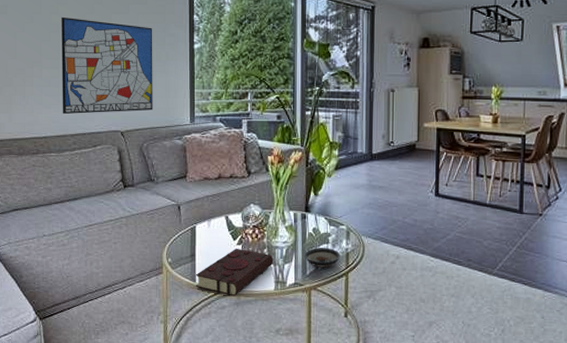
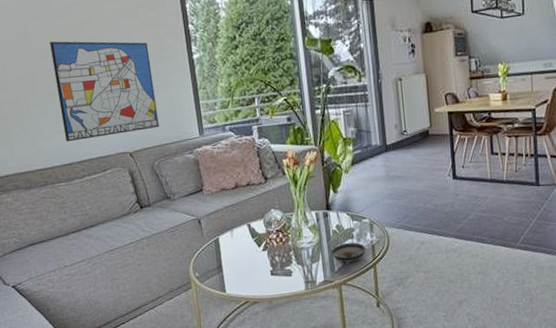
book: present [195,248,274,297] -> none [224,254,301,302]

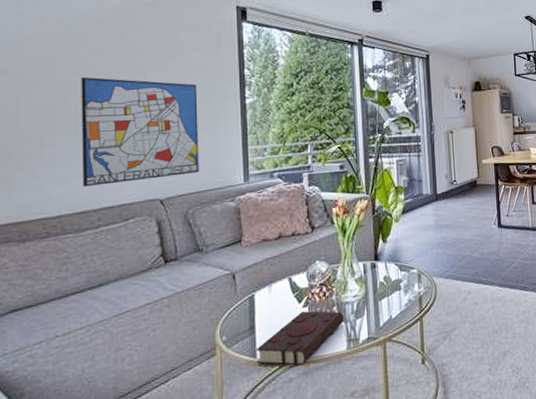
book: none [224,254,301,302] -> present [256,311,344,367]
saucer: present [330,242,367,263] -> none [376,294,414,317]

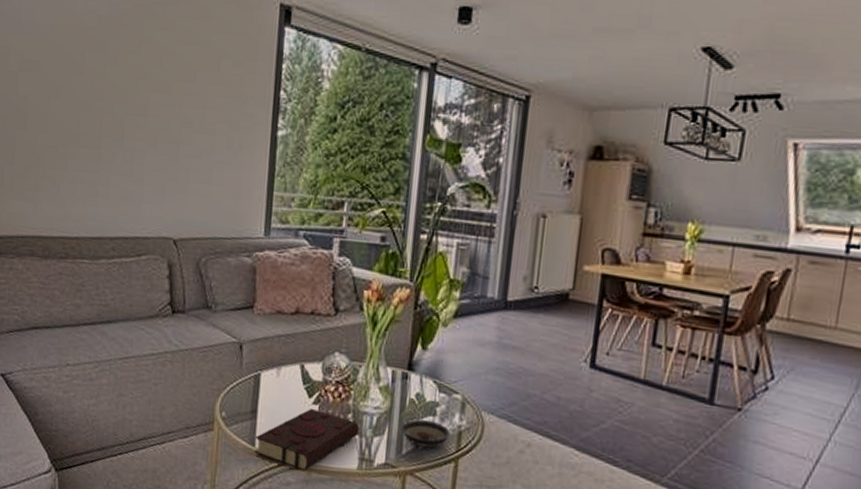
wall art: present [81,76,199,188] -> none [101,80,225,215]
saucer: none [376,294,414,317] -> present [401,419,451,448]

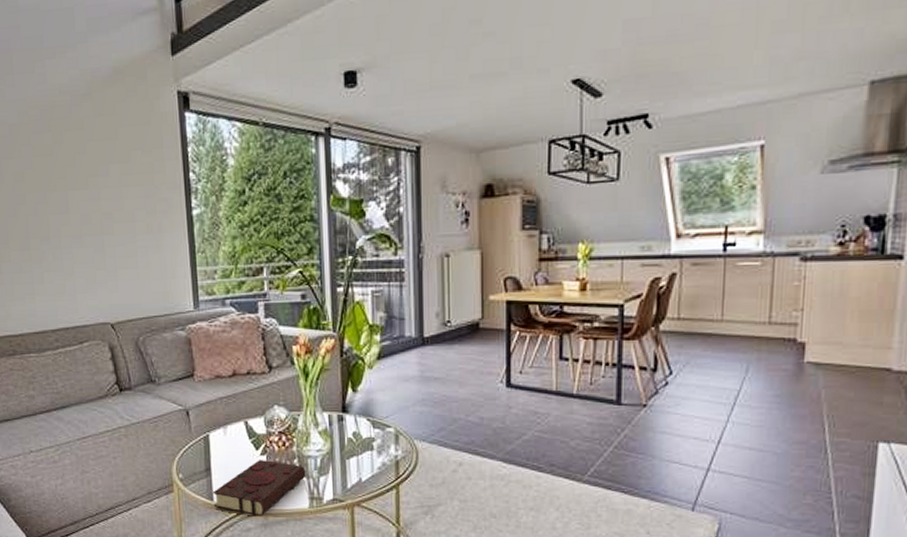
saucer: present [401,419,451,448] -> none [343,454,389,480]

